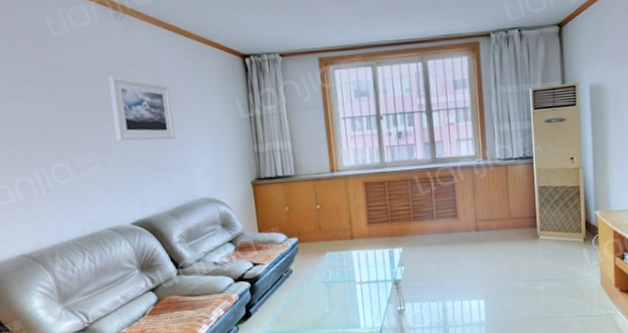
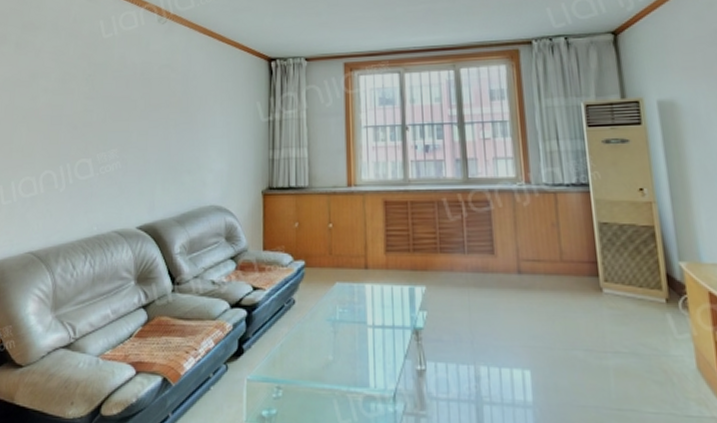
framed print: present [109,76,175,141] -> none [139,76,196,141]

